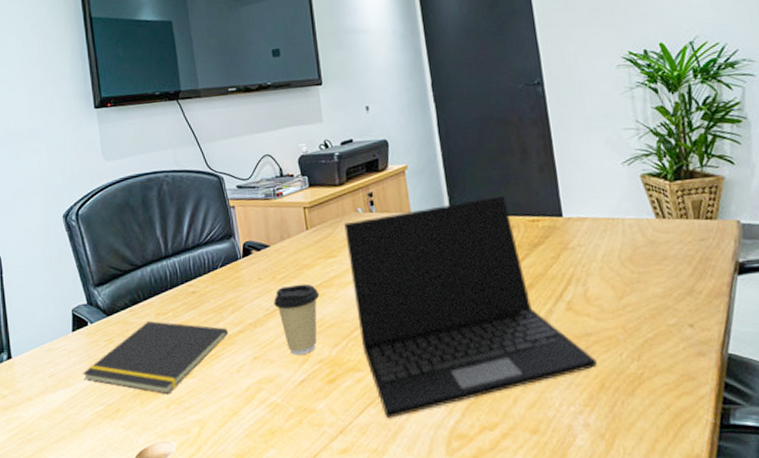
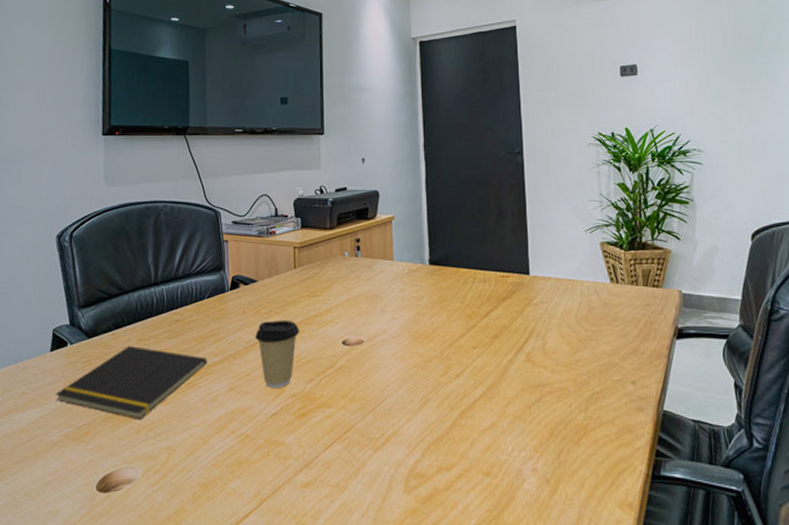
laptop: present [344,196,597,419] -> none [330,251,549,455]

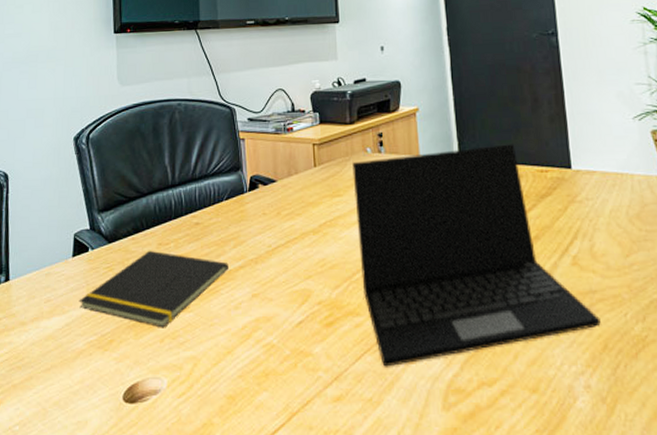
coffee cup: present [255,320,300,388] -> none [277,222,323,294]
laptop: none [330,251,549,455] -> present [352,144,601,367]

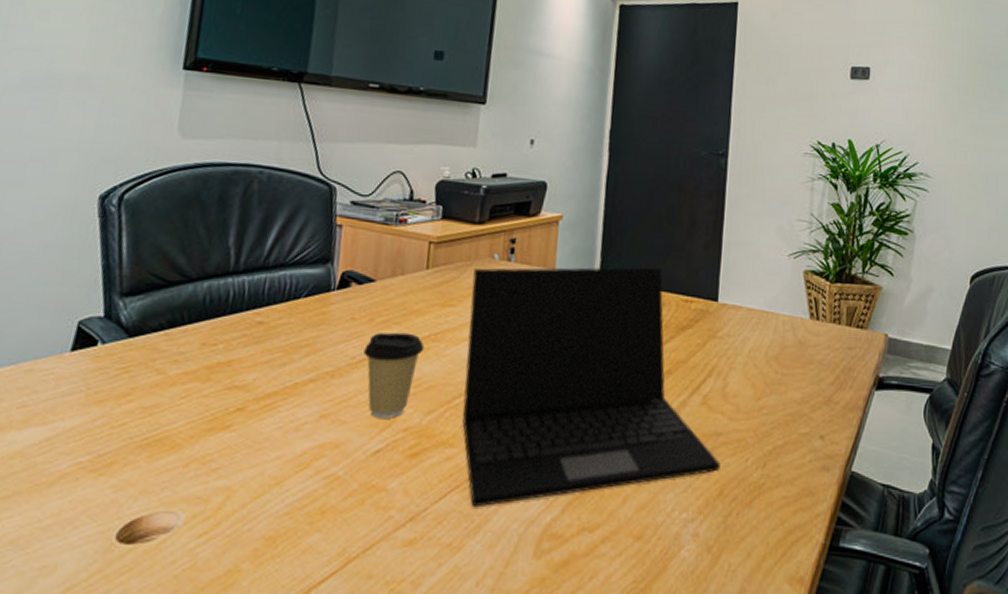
notepad: present [79,250,228,328] -> none [70,350,295,450]
coffee cup: none [277,222,323,294] -> present [363,332,425,418]

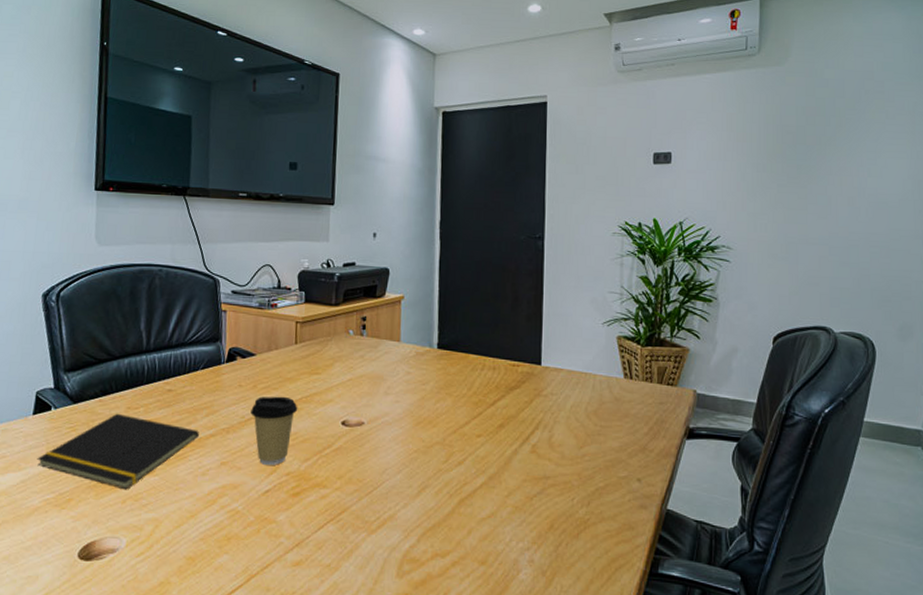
notepad: none [70,350,295,450] -> present [37,413,199,490]
laptop: present [462,267,721,508] -> none [332,337,550,537]

